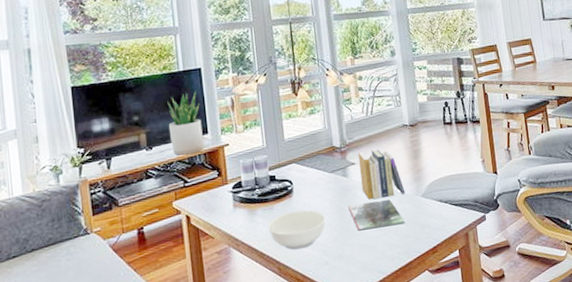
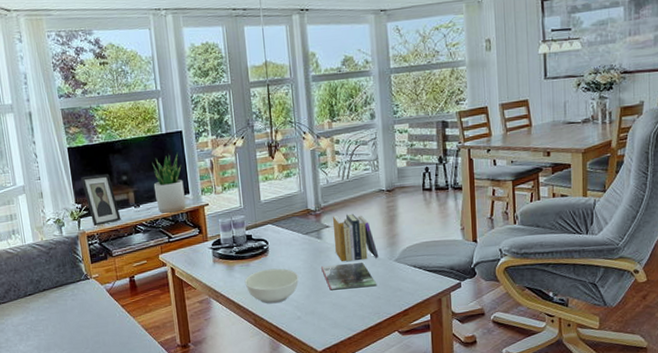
picture frame: none [85,114,130,172] -> present [81,173,121,226]

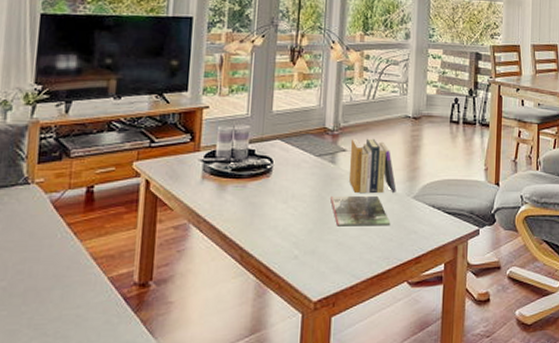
picture frame: present [81,173,121,226] -> none [49,52,93,115]
planter: present [152,153,186,213] -> none [143,41,184,111]
bowl: present [244,268,299,304] -> none [236,193,304,237]

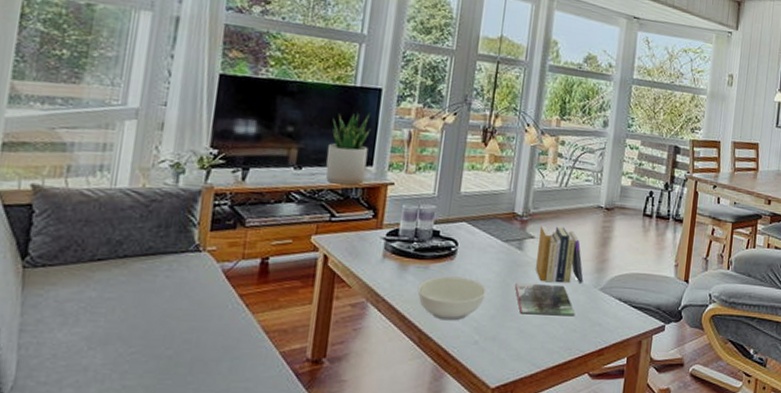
planter: none [143,41,184,111] -> present [325,112,371,185]
bowl: none [236,193,304,237] -> present [417,276,487,321]

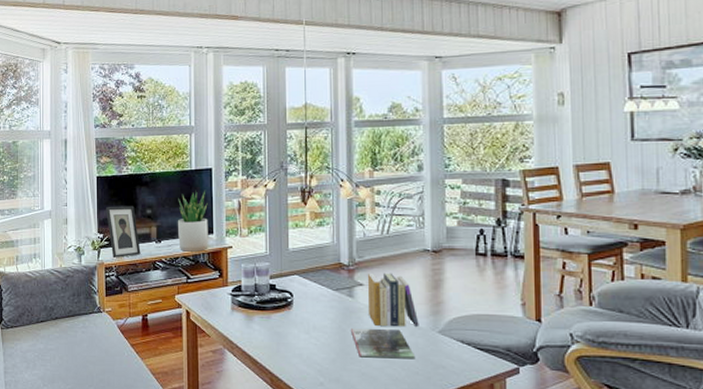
picture frame: none [227,115,272,183] -> present [106,206,141,258]
bowl: present [417,276,487,321] -> none [263,324,325,364]

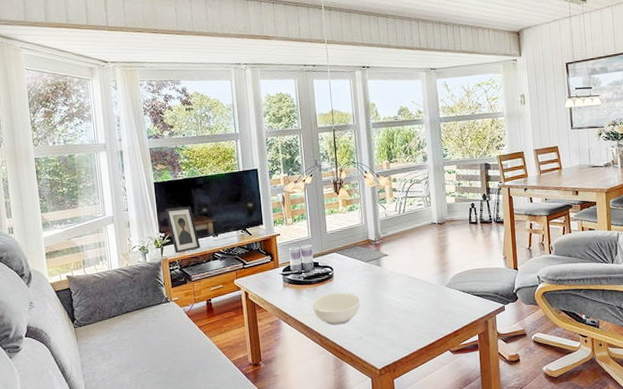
planter: present [177,191,208,252] -> none [230,188,260,242]
bowl: none [263,324,325,364] -> present [311,292,361,325]
magazine: present [351,328,416,359] -> none [381,287,431,313]
books: present [368,272,419,327] -> none [391,243,432,287]

